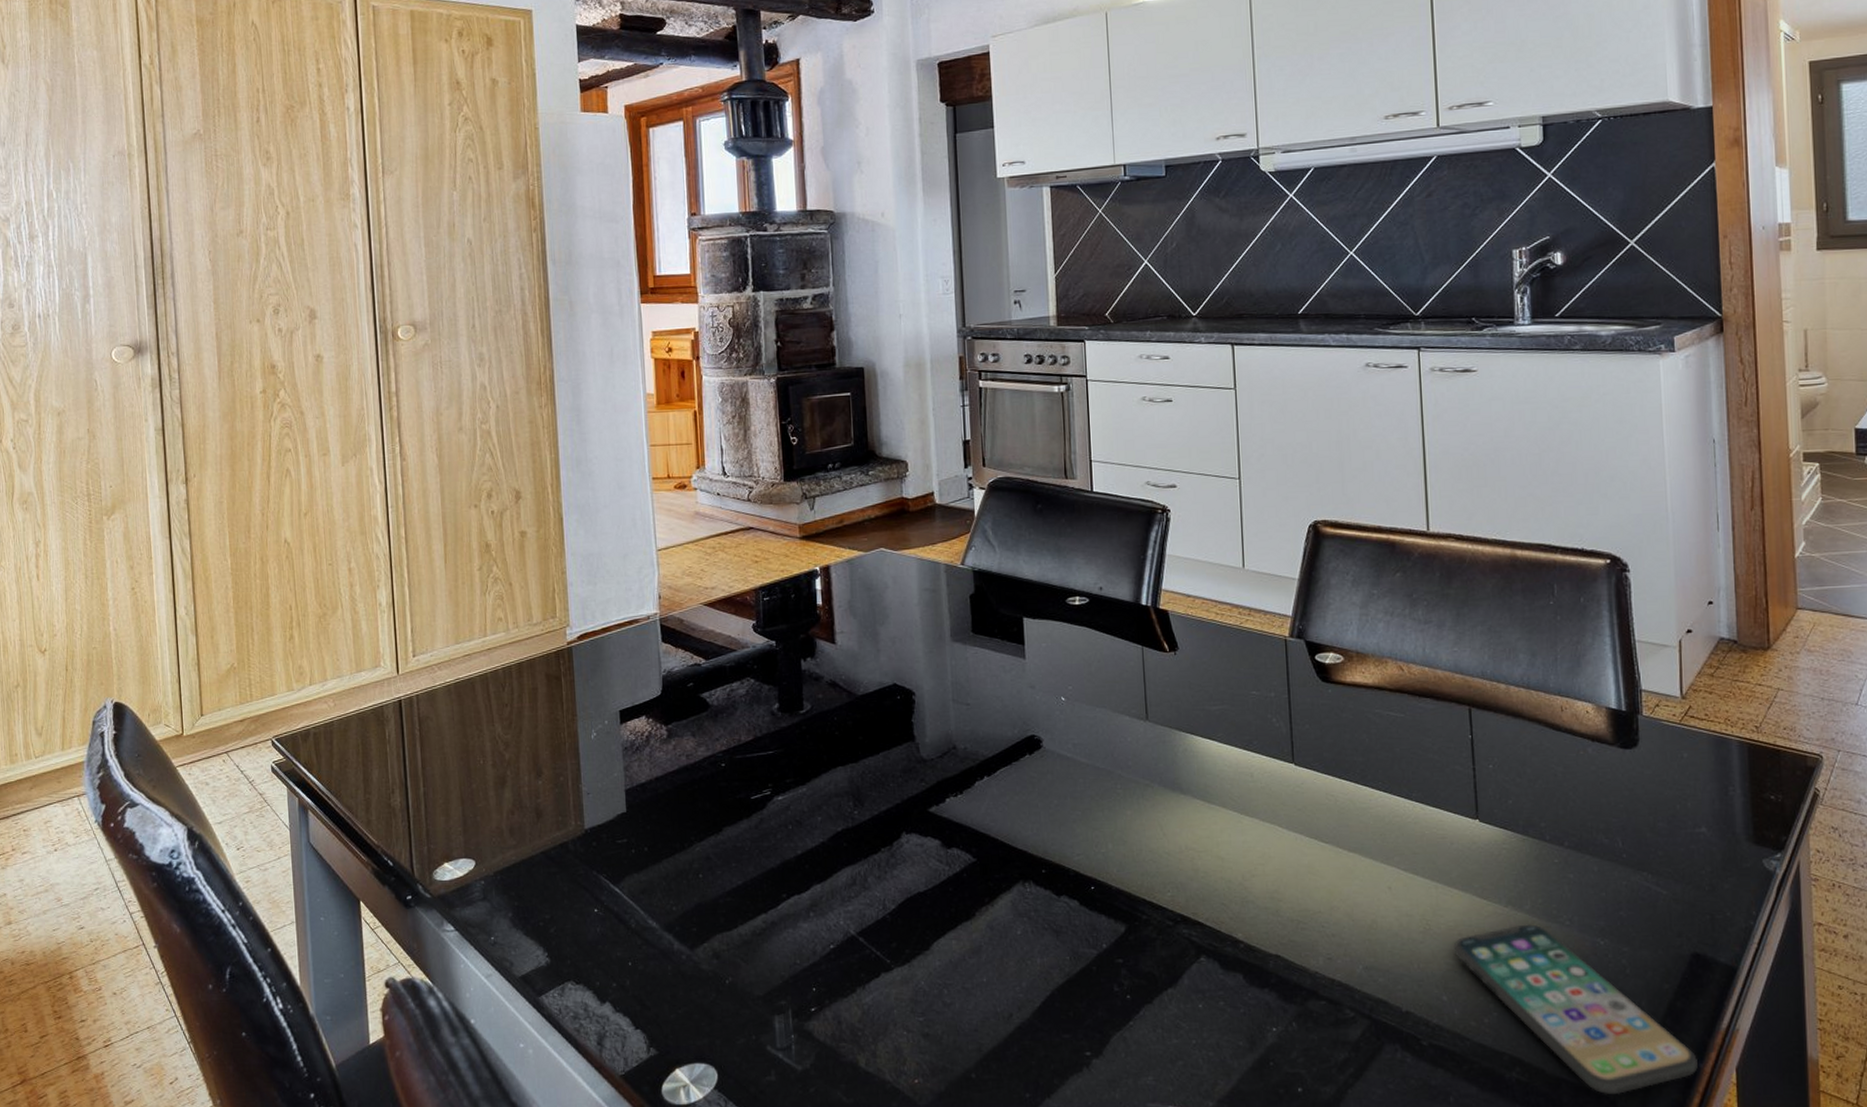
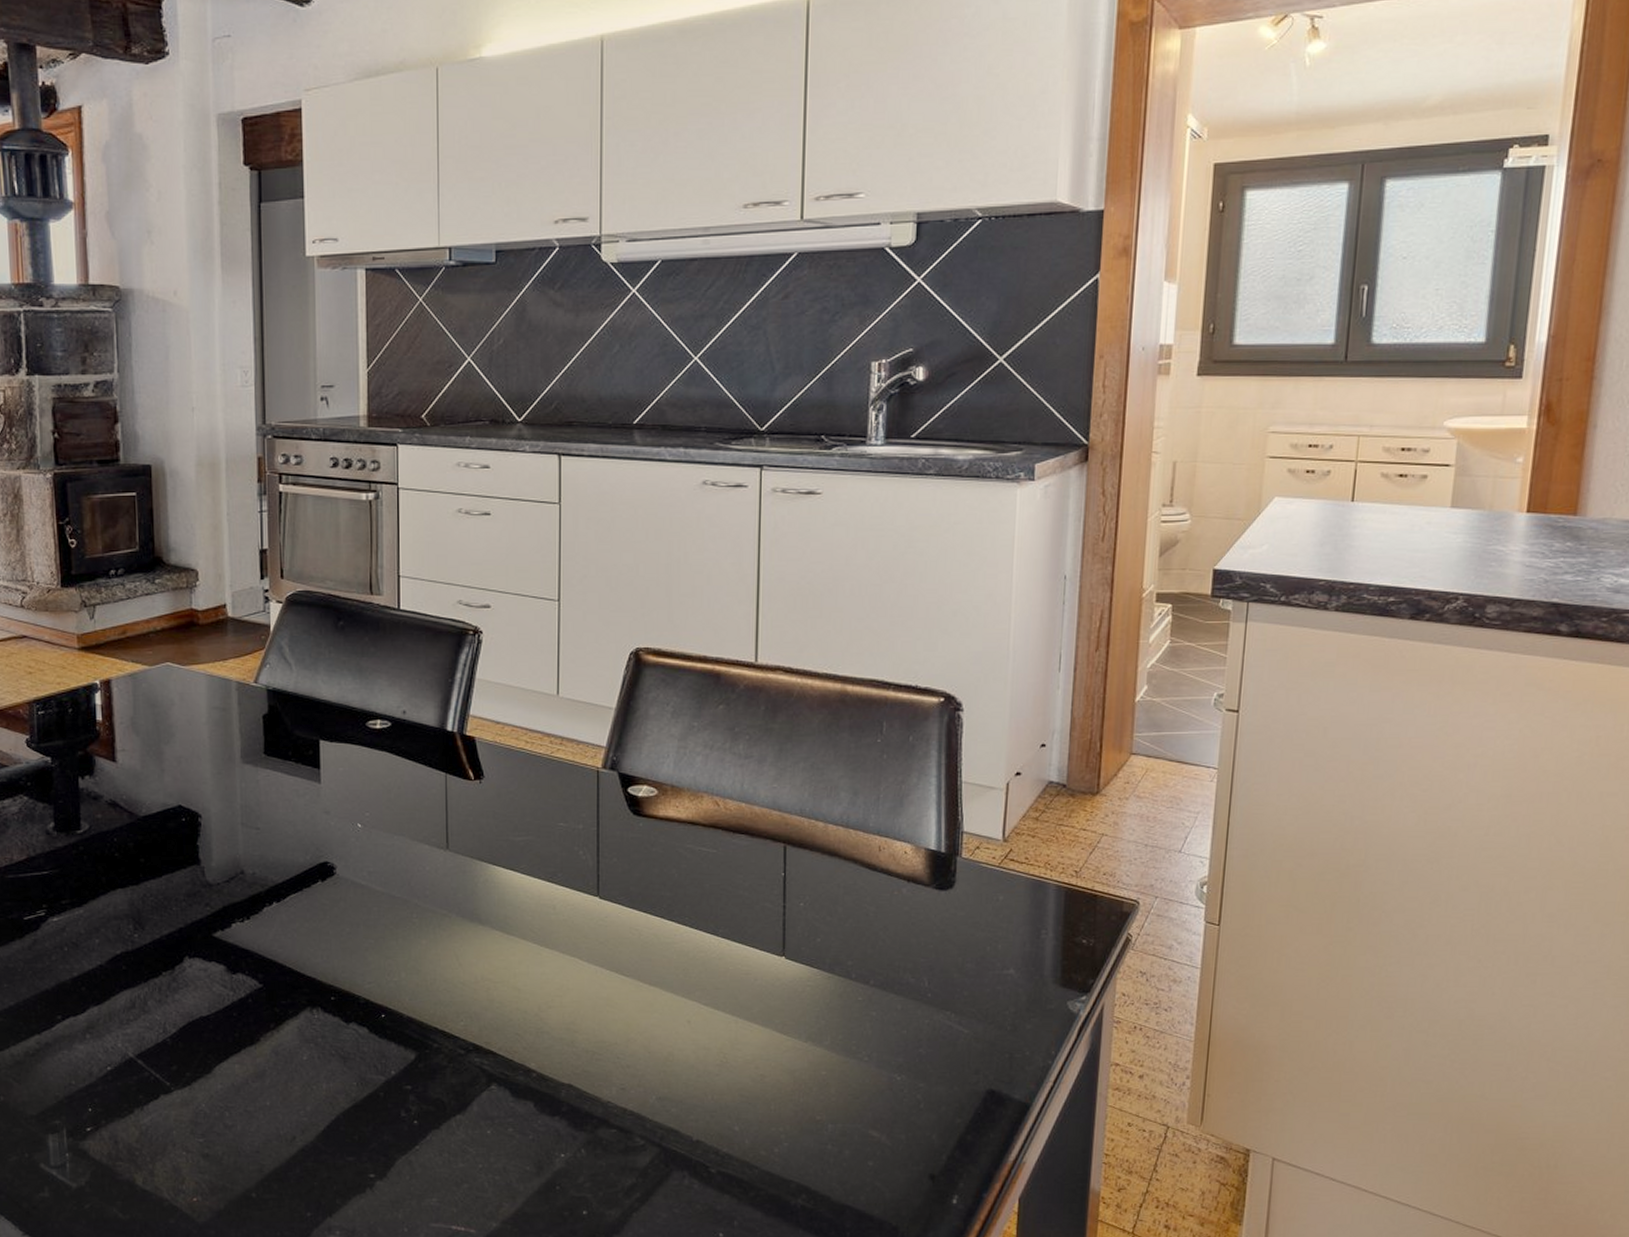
smartphone: present [1453,924,1698,1094] -> none [749,1059,982,1221]

